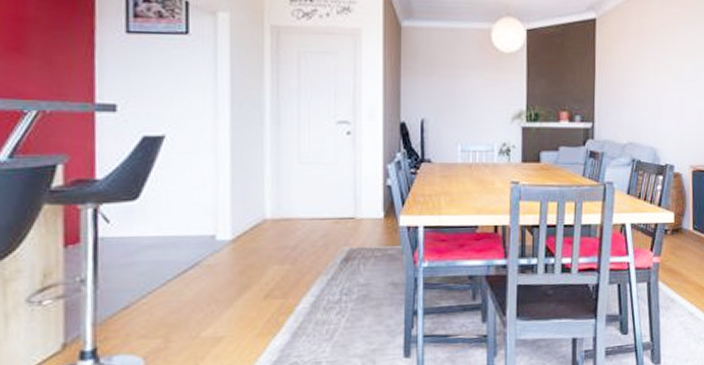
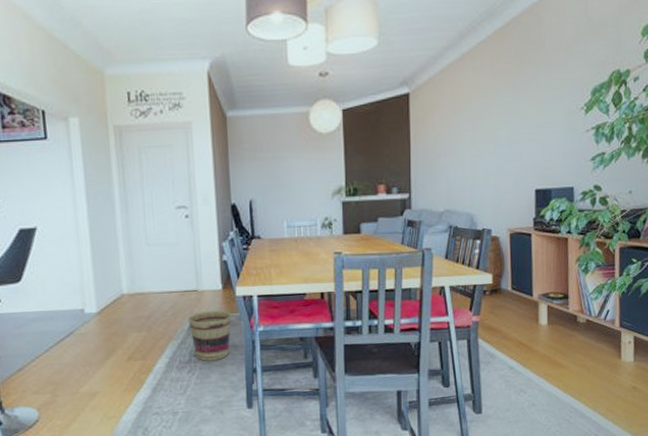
basket: none [341,241,393,301] -> present [188,310,232,361]

